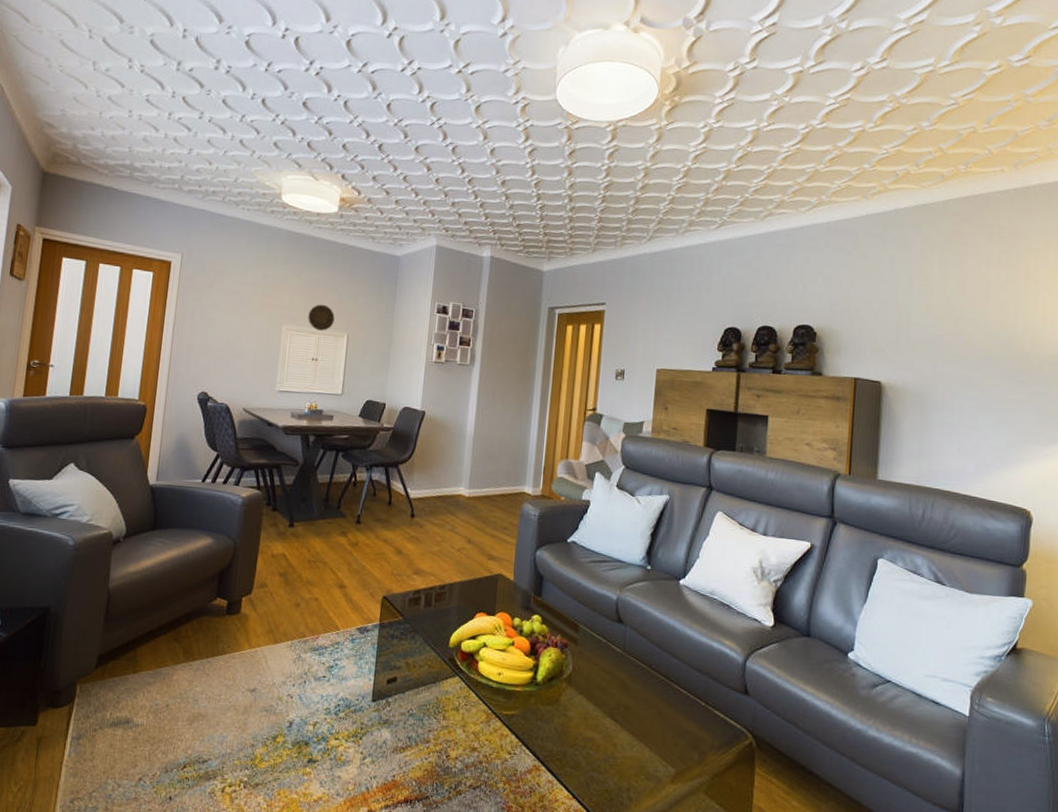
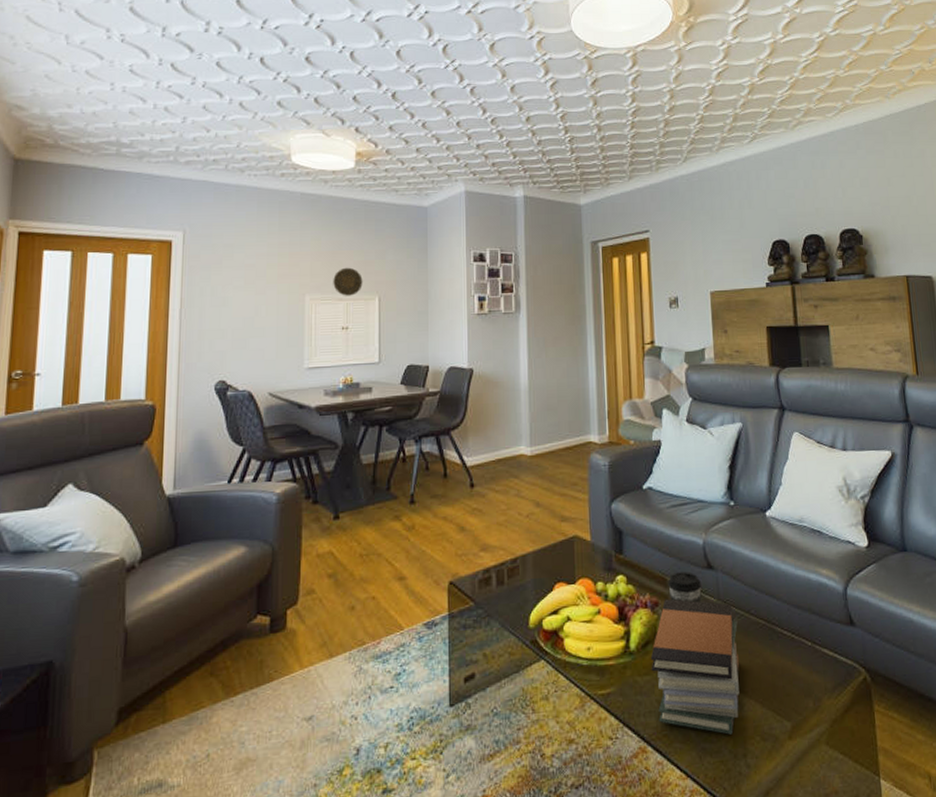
book stack: none [553,642,639,769] -> present [650,598,740,735]
coffee cup: none [579,621,611,651] -> present [668,571,702,603]

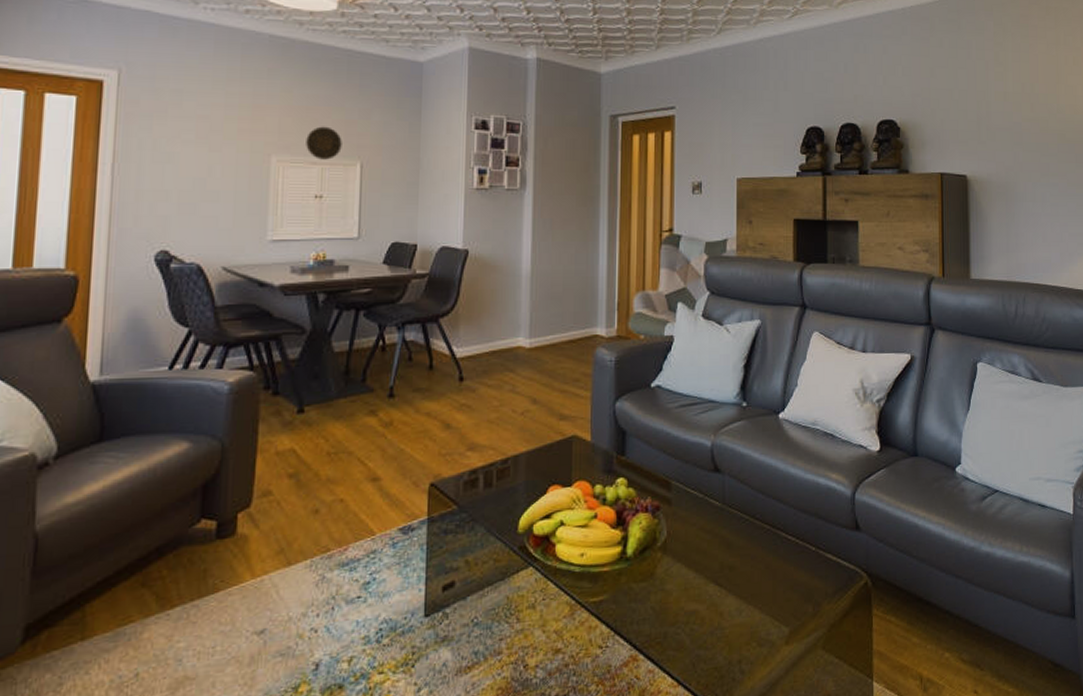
book stack: present [650,598,740,735] -> none [648,502,741,641]
coffee cup: present [668,571,702,603] -> none [671,475,708,508]

